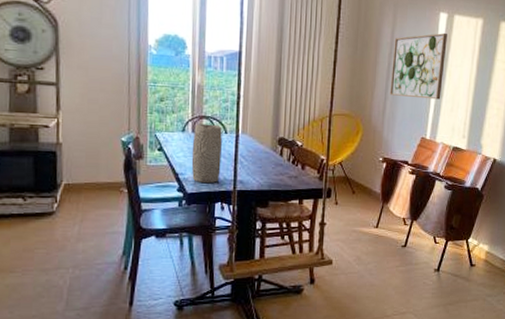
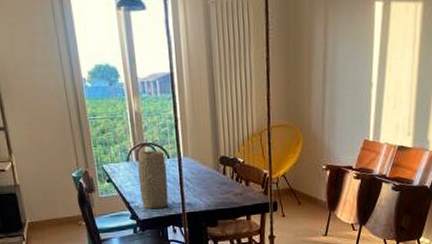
wall art: present [389,32,447,100] -> none [327,23,385,100]

